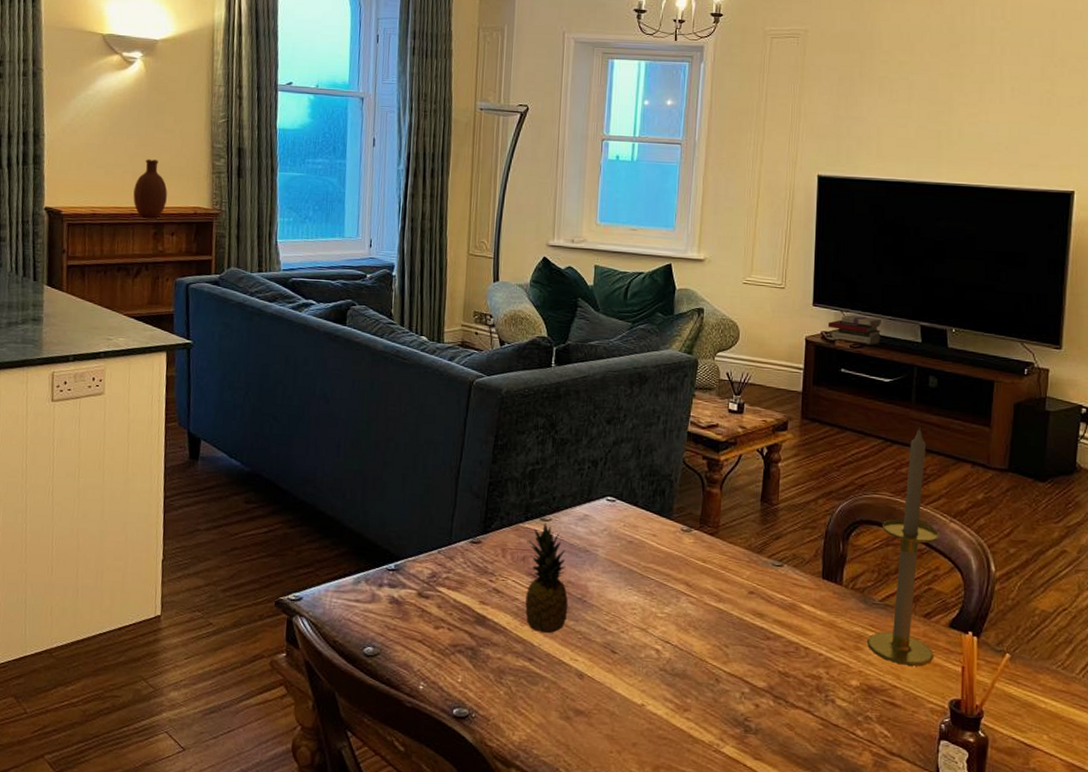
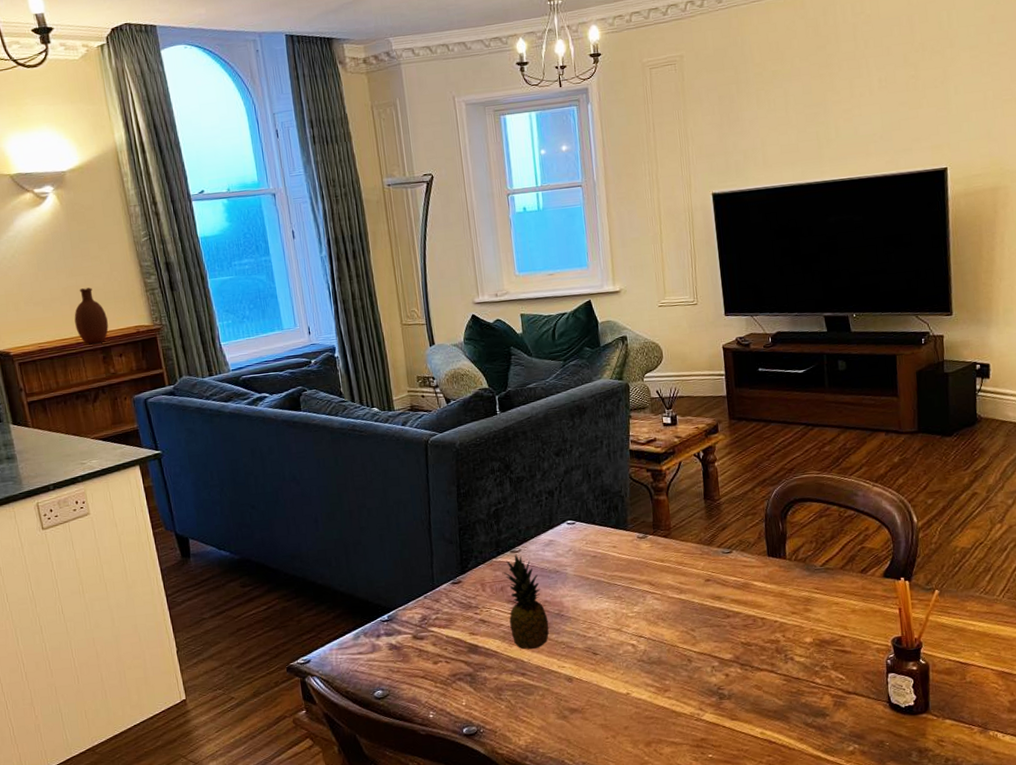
books: present [827,315,881,346] -> none [741,316,791,344]
candle: present [867,427,940,666] -> none [813,408,874,617]

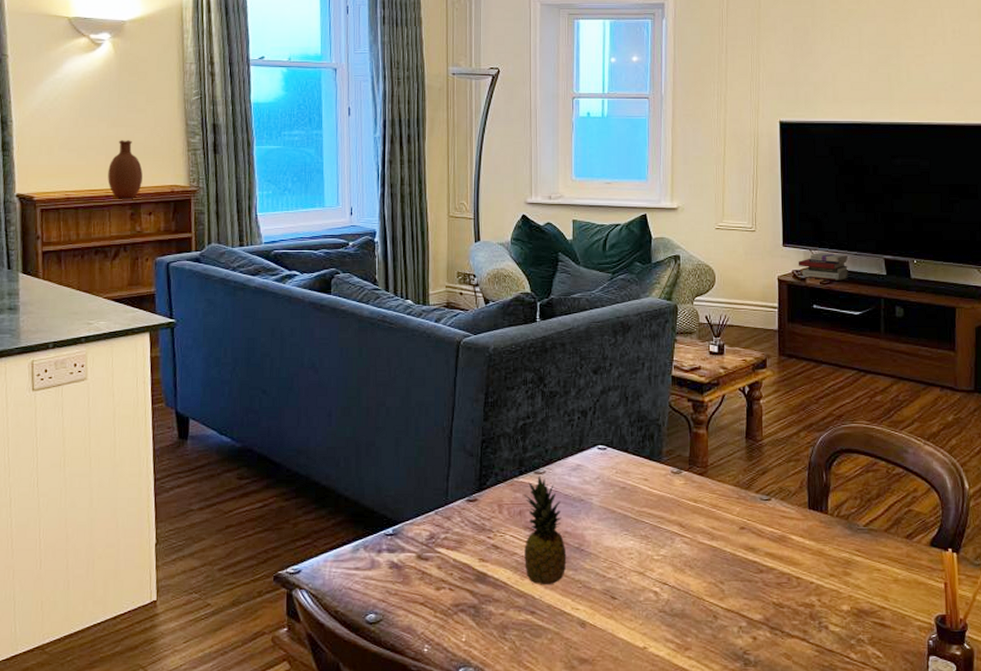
books: none [741,316,791,344] -> present [798,253,848,282]

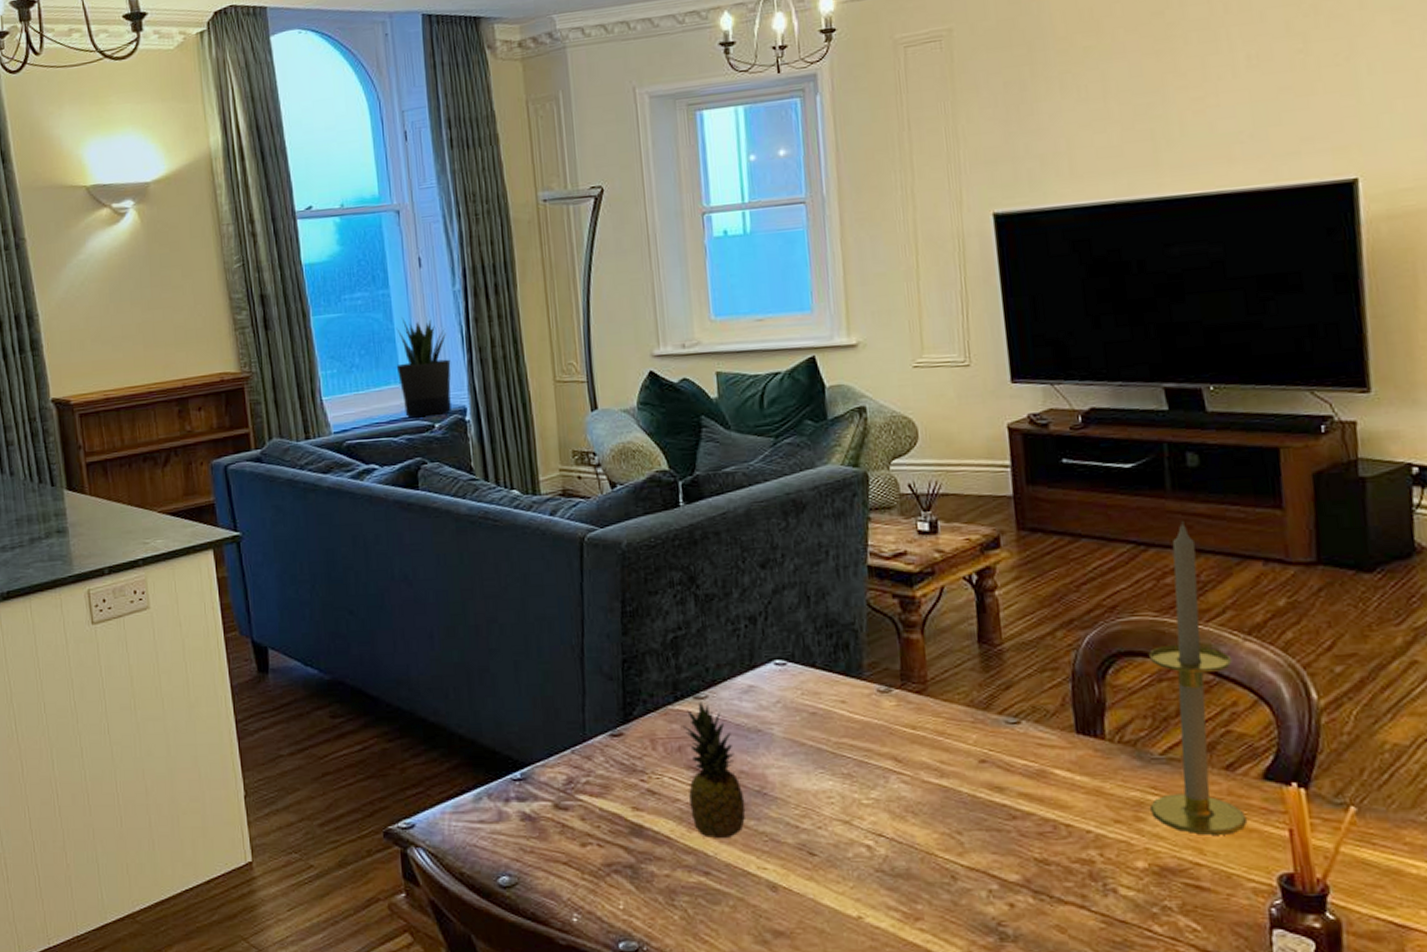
decorative vase: present [108,140,143,198] -> none [148,324,187,394]
planter: none [322,154,367,236] -> present [396,317,451,418]
books: present [798,253,848,282] -> none [1035,386,1112,425]
candle: none [855,356,918,586] -> present [1148,521,1248,835]

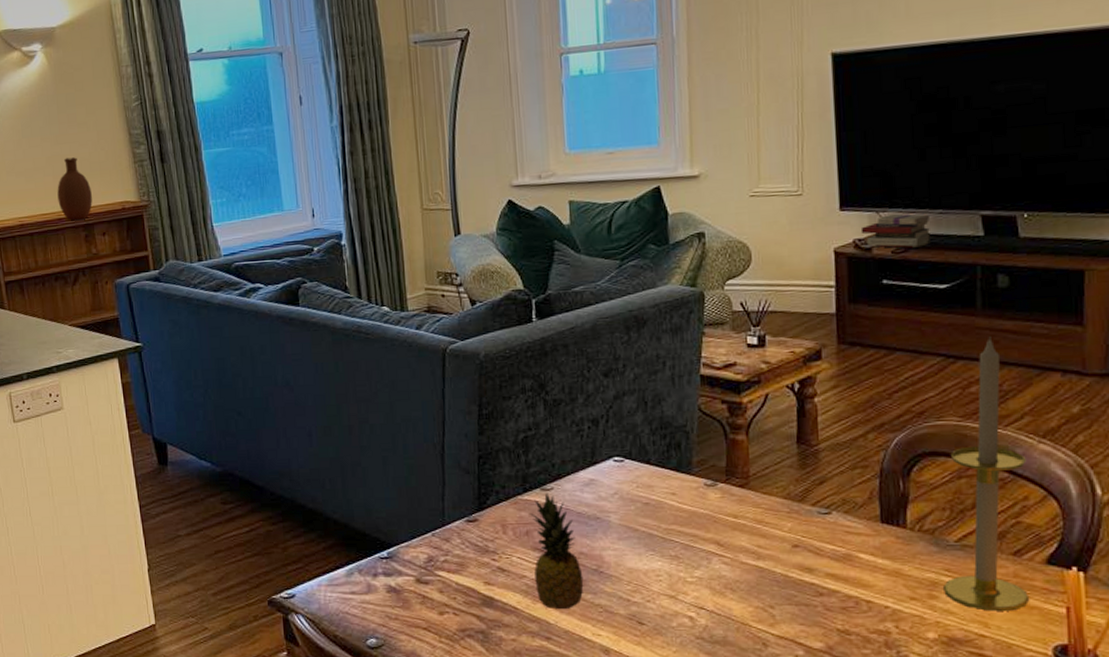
decorative vase: none [148,324,187,394] -> present [57,157,92,220]
planter: present [396,317,451,418] -> none [279,151,329,243]
books: none [1035,386,1112,425] -> present [860,213,931,249]

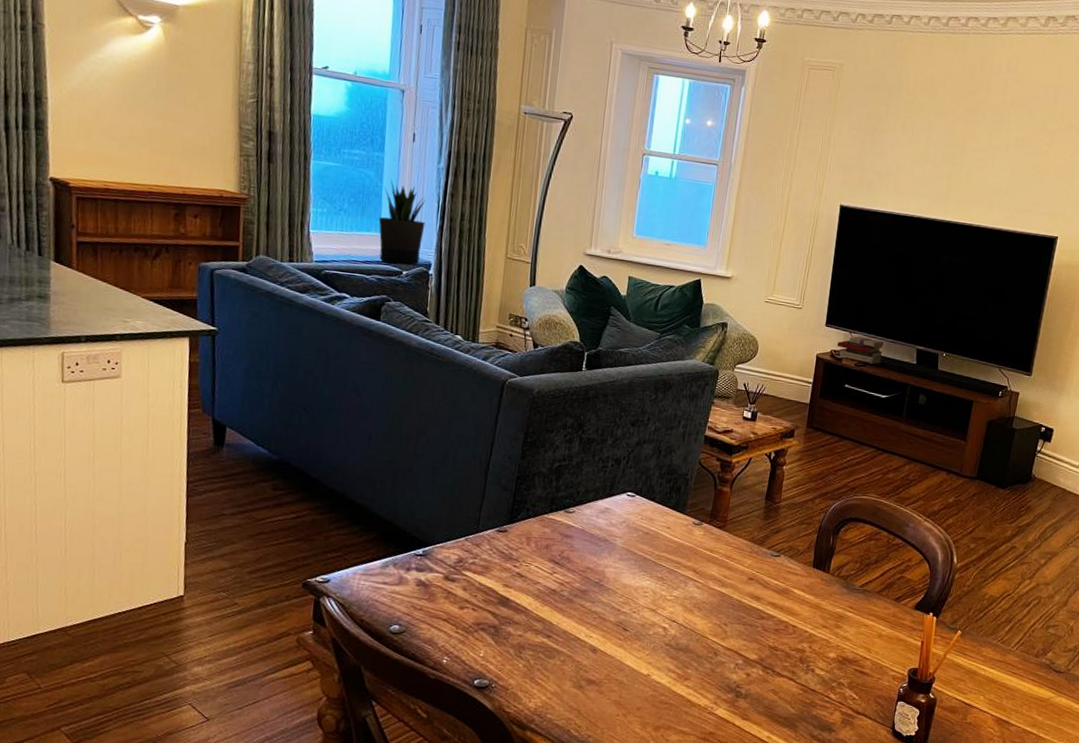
decorative vase: present [57,157,92,220] -> none [151,135,190,198]
planter: none [279,151,329,243] -> present [378,179,425,266]
fruit: present [530,492,584,610] -> none [546,514,587,614]
candle: present [944,336,1030,611] -> none [846,439,915,641]

